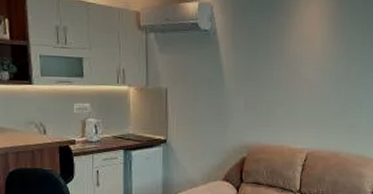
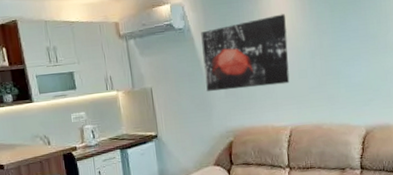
wall art: none [225,32,316,106] -> present [201,14,290,91]

